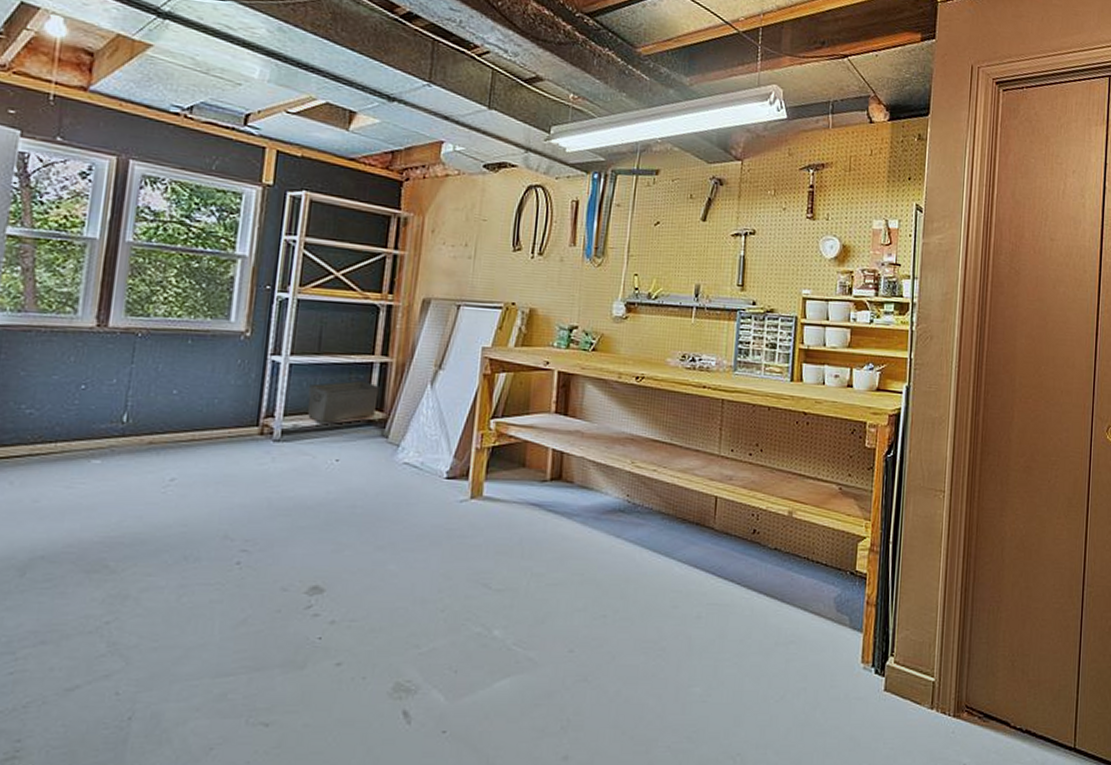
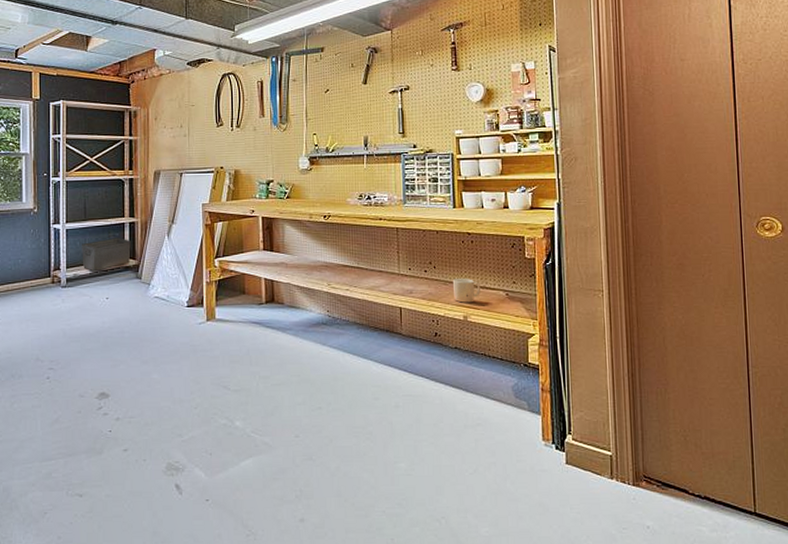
mug: none [779,466,811,496] -> present [452,279,480,303]

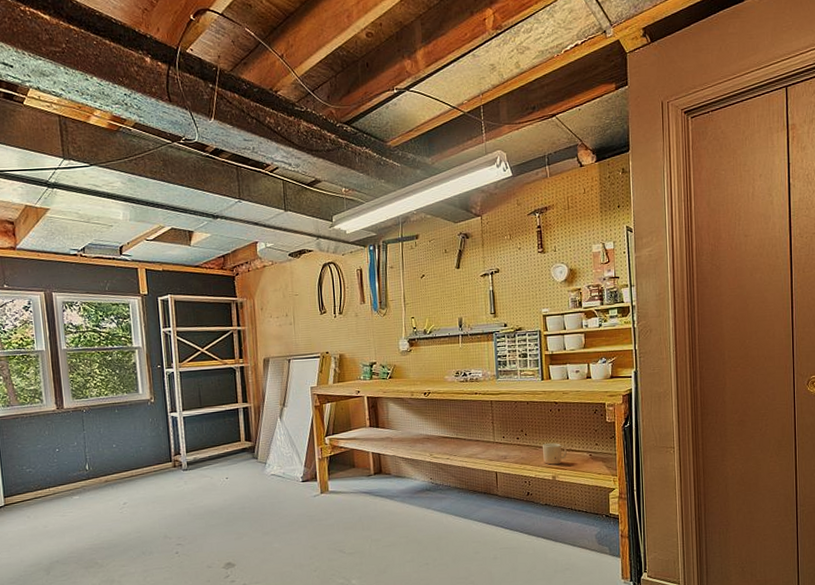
storage bin: present [82,238,131,271] -> none [199,422,246,454]

